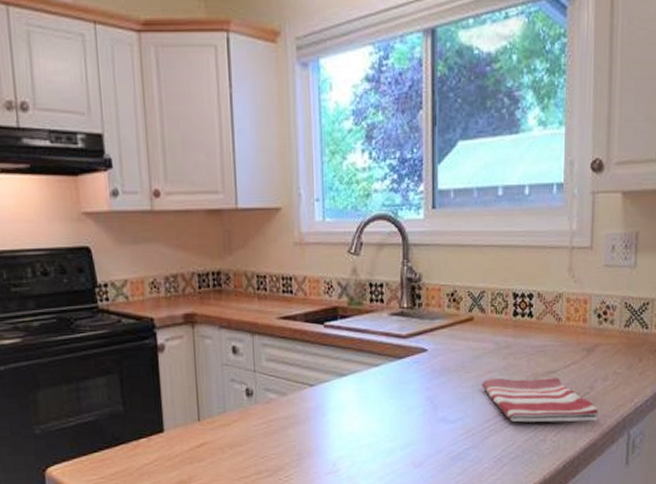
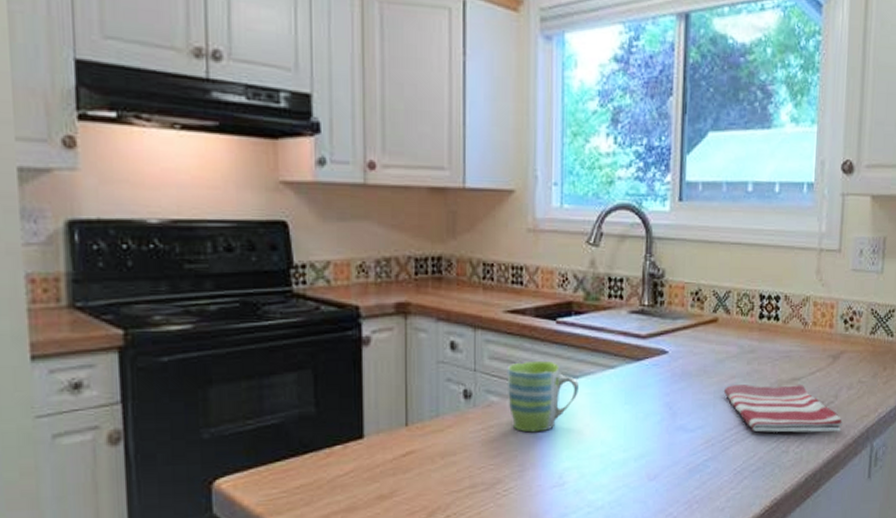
mug: none [282,361,347,426] -> present [507,360,579,433]

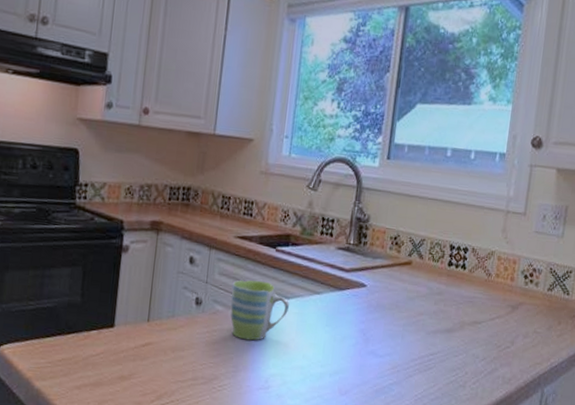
dish towel: present [723,385,844,433] -> none [411,321,518,375]

